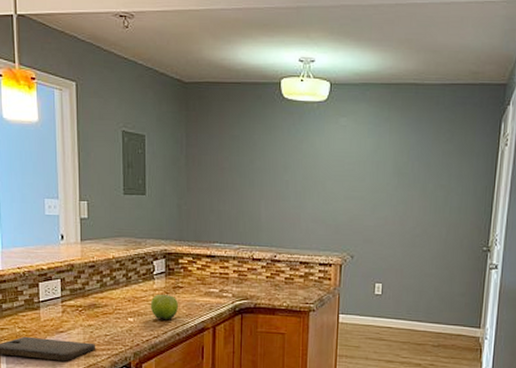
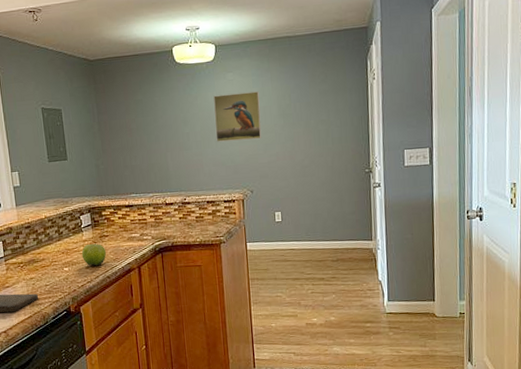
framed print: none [318,141,374,198] -> present [213,91,262,142]

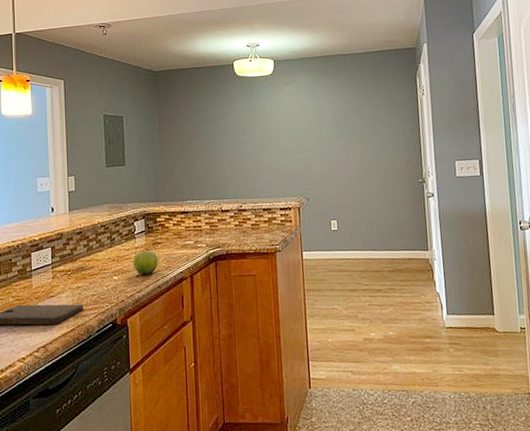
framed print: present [213,91,262,142] -> none [272,103,318,151]

